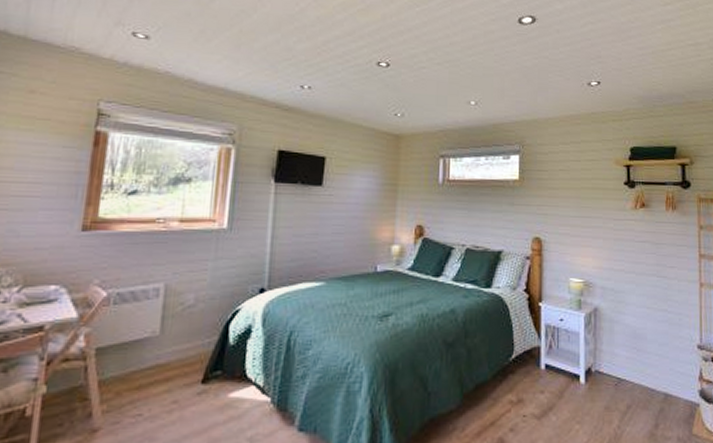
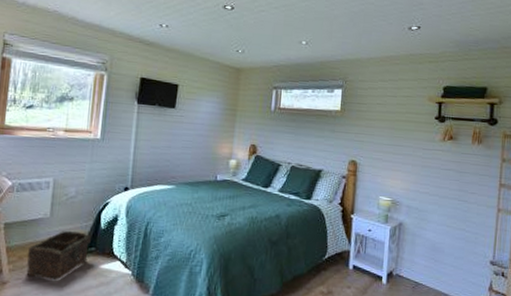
basket: none [126,350,216,421] -> present [26,230,91,281]

